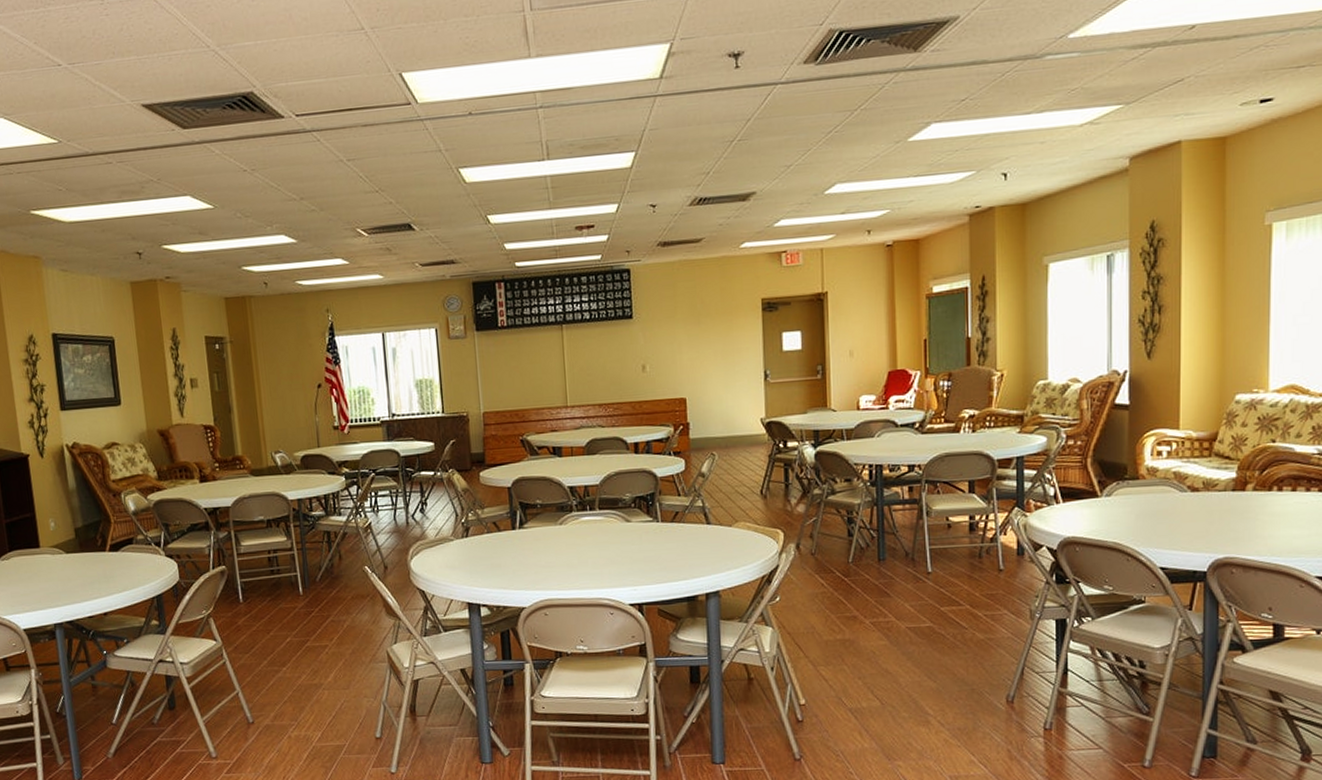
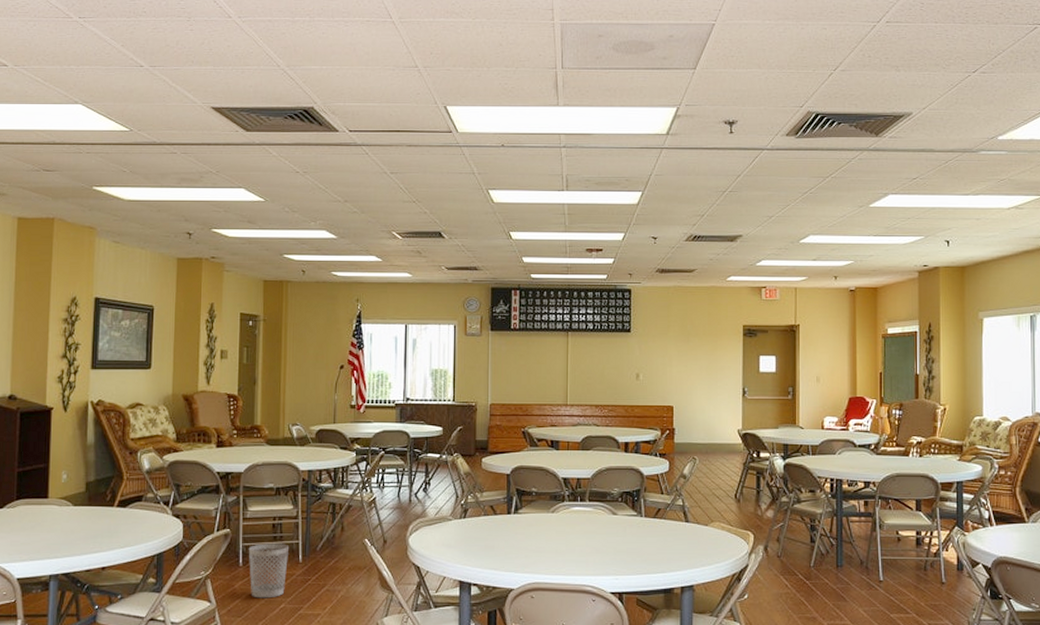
wastebasket: none [246,577,289,634] -> present [248,543,288,598]

